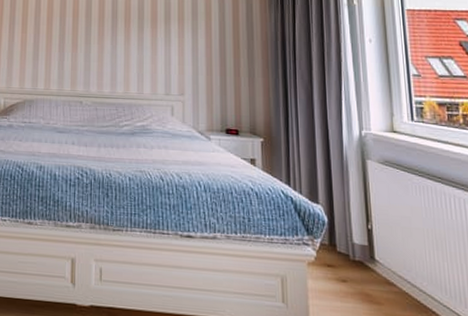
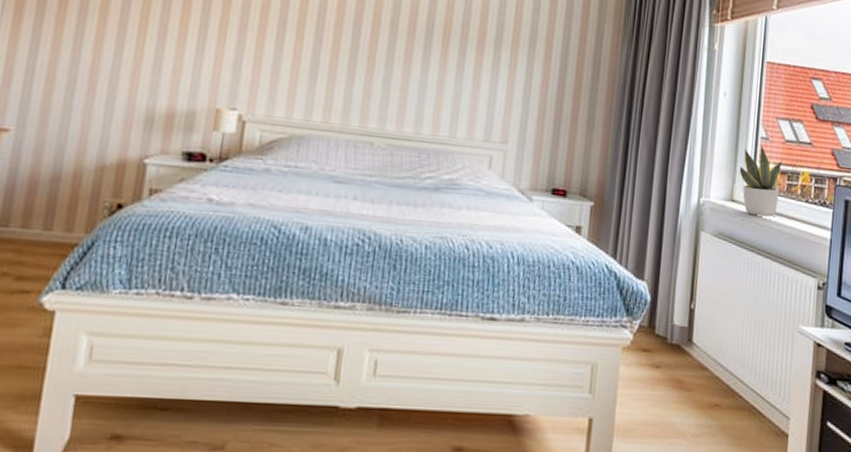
potted plant: none [396,80,441,145] -> present [739,143,783,217]

